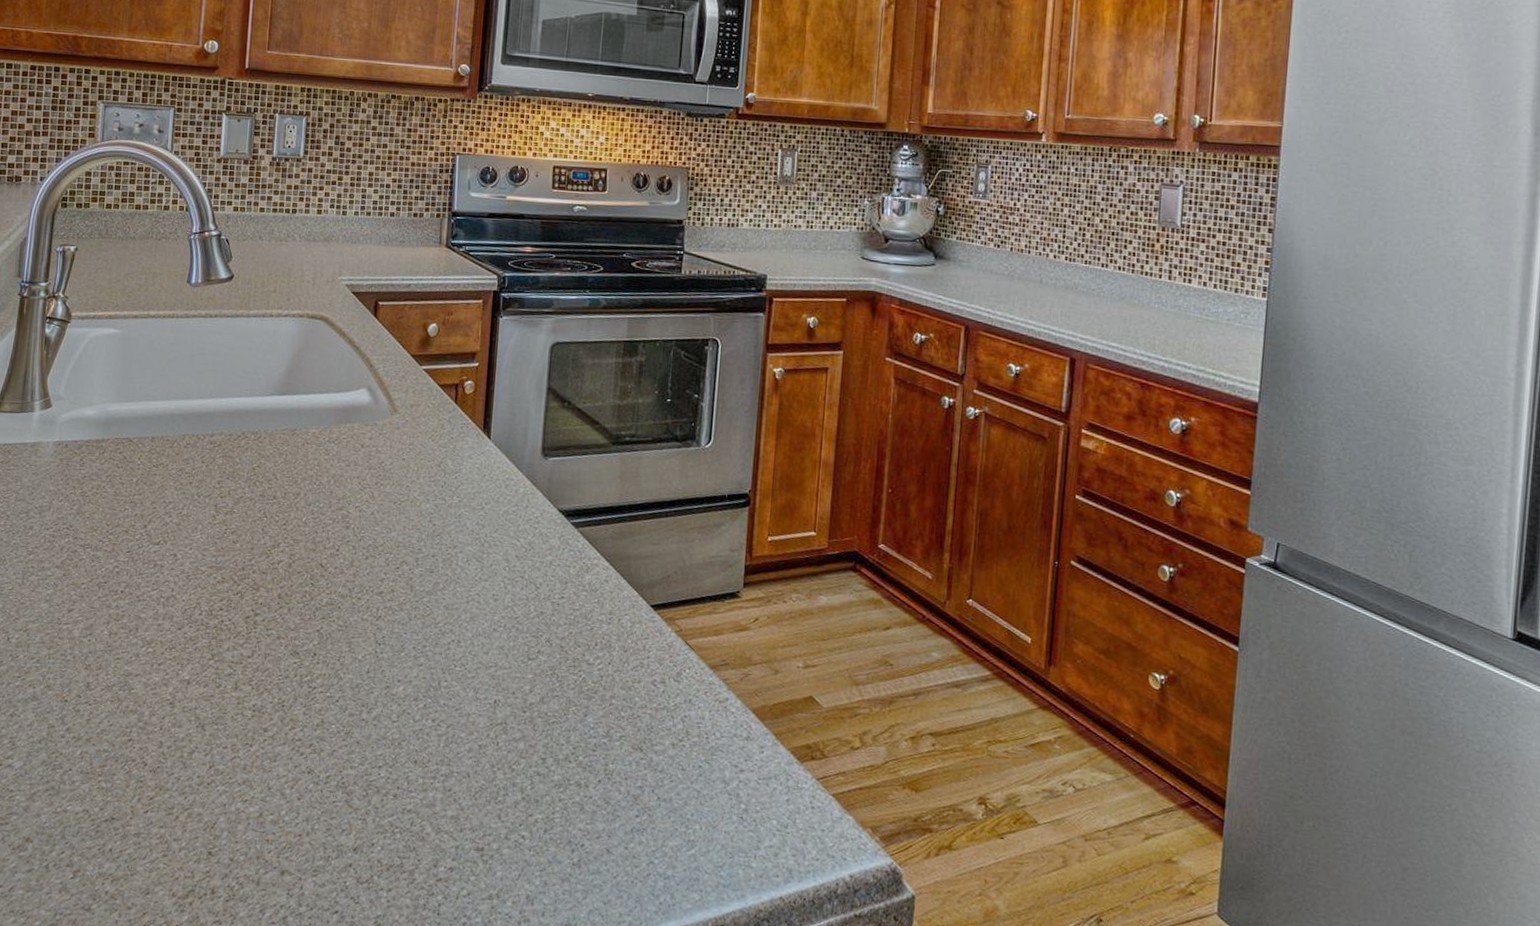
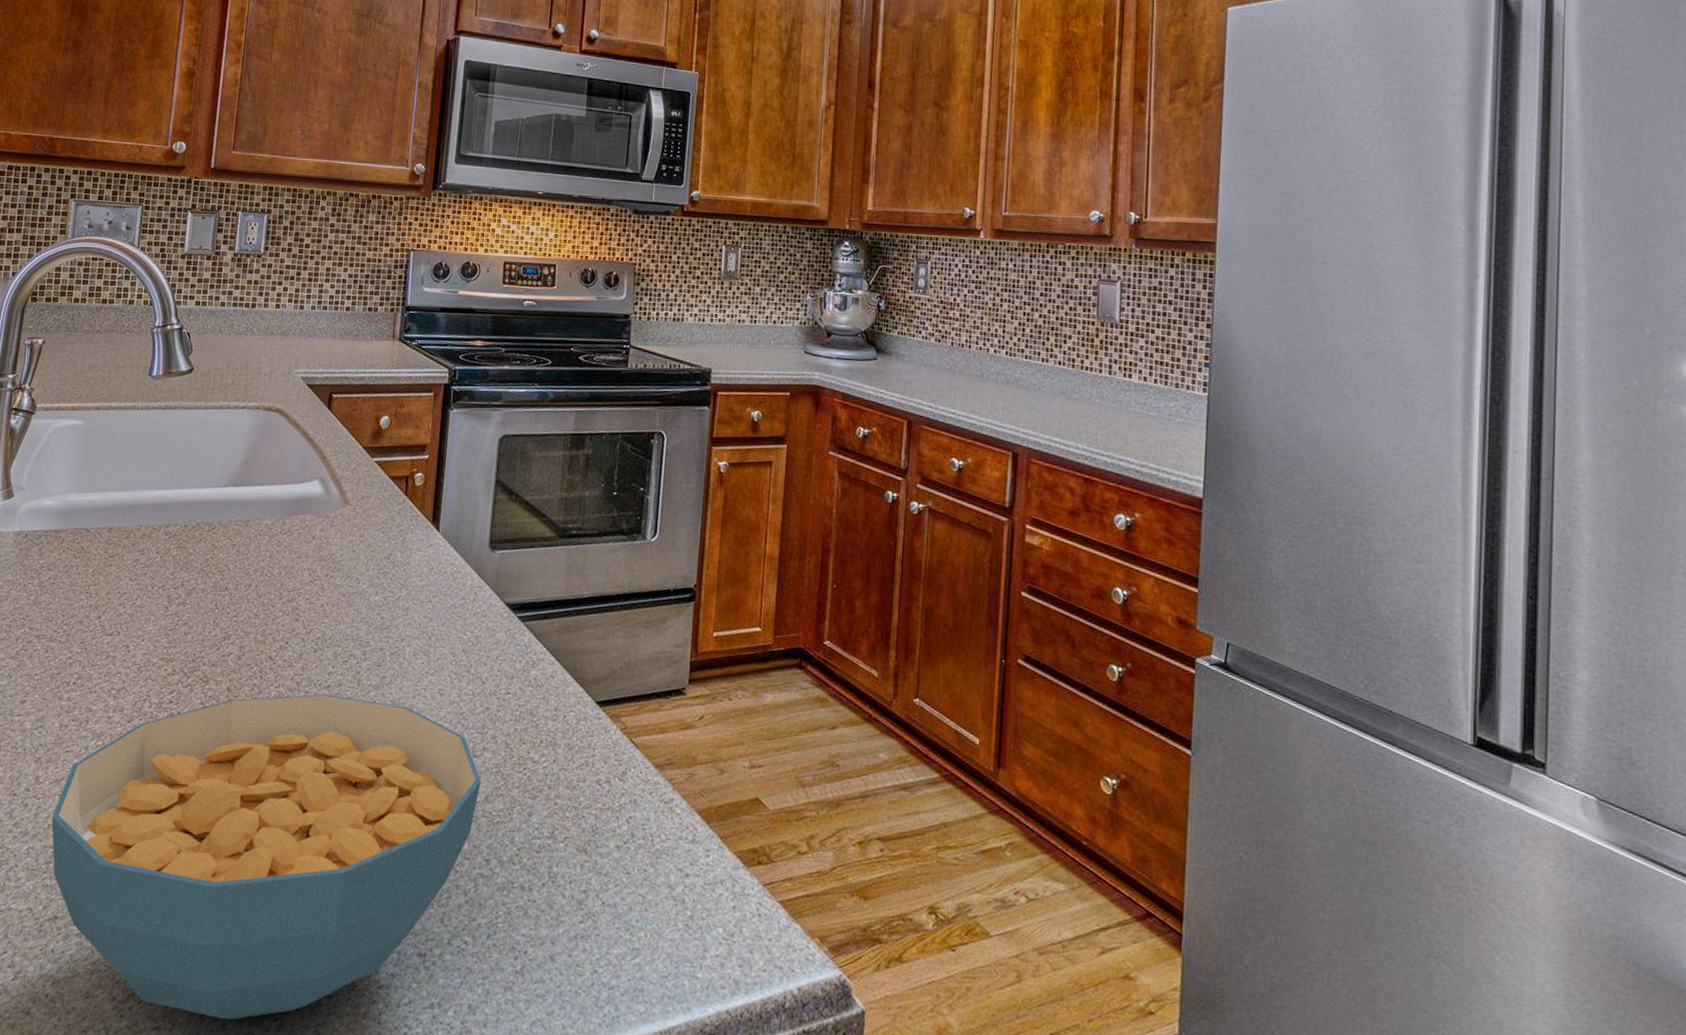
cereal bowl: none [104,600,536,913] -> present [51,694,481,1020]

